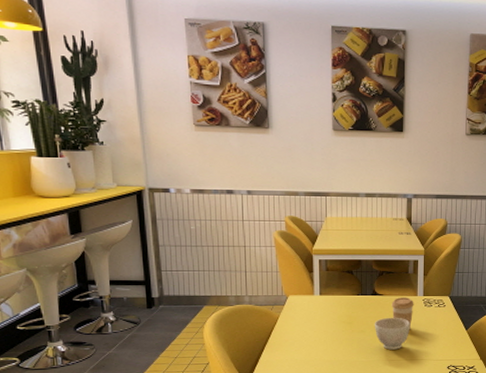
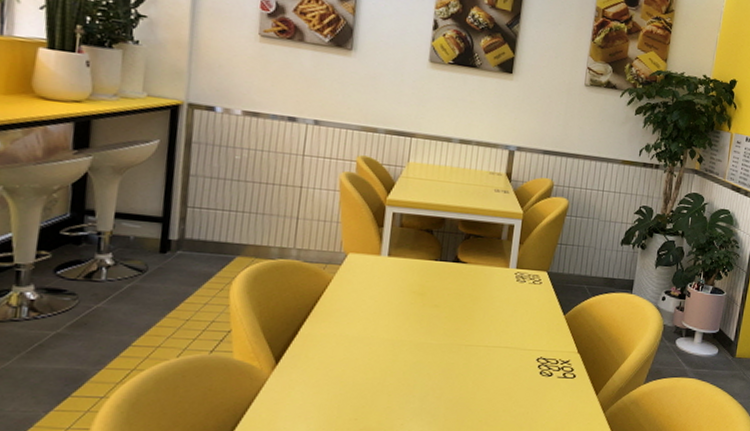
bowl: present [374,317,409,350] -> none [451,291,496,333]
coffee cup: present [391,297,414,330] -> none [475,268,504,310]

